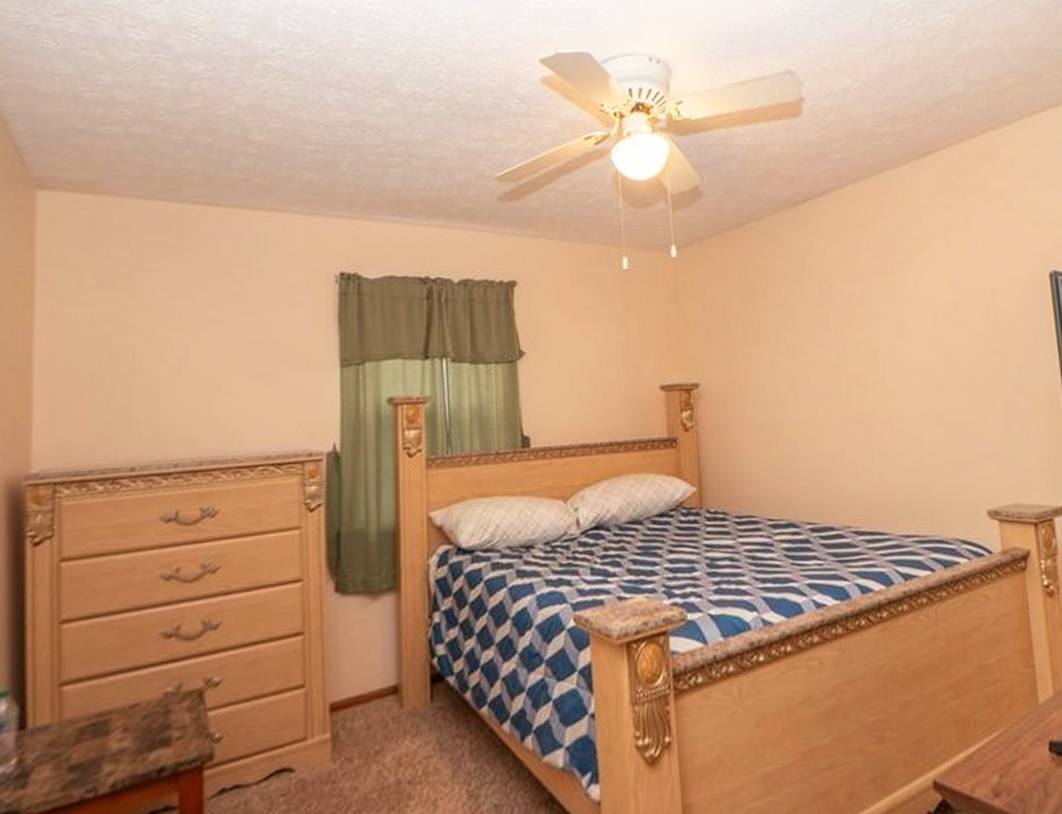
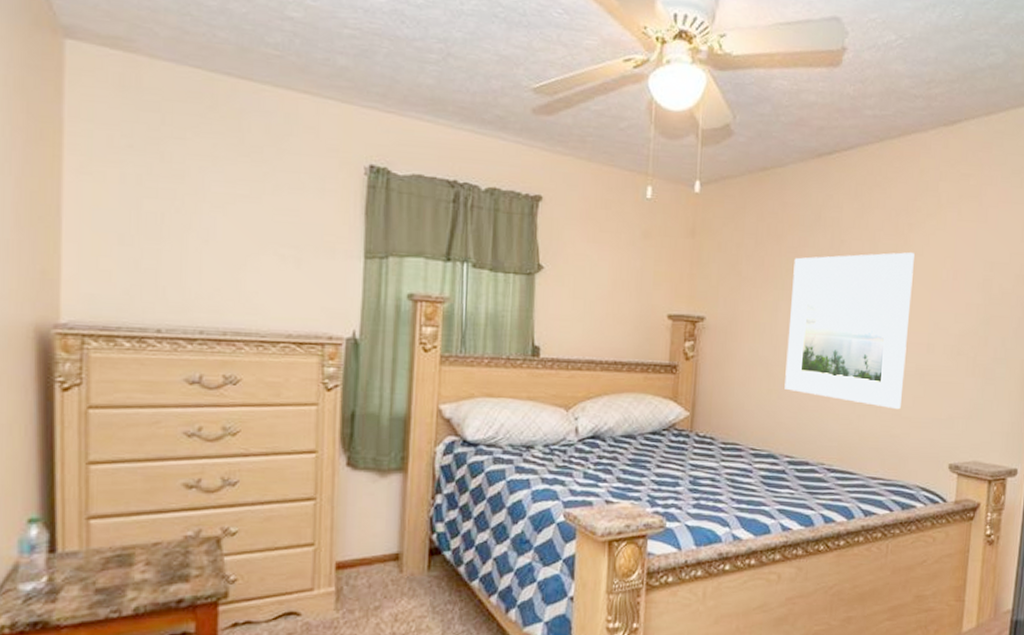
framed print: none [784,290,923,457] -> present [784,252,915,410]

